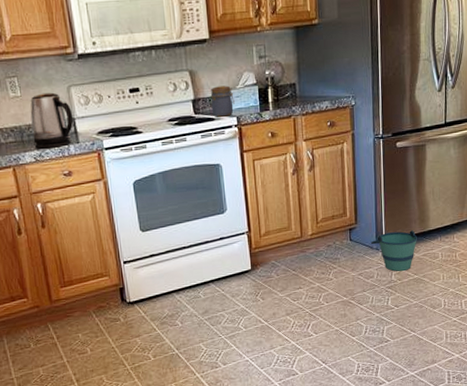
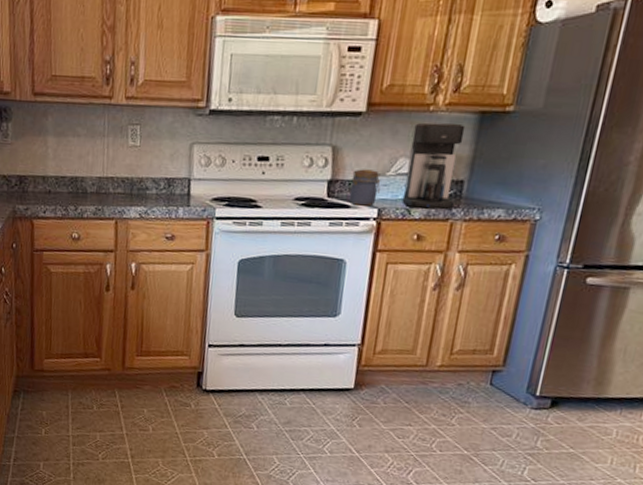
kettle: present [30,92,74,150] -> none [142,146,190,209]
coffee maker: none [249,39,293,112] -> present [401,122,466,211]
bucket: present [370,230,418,272] -> none [517,386,588,440]

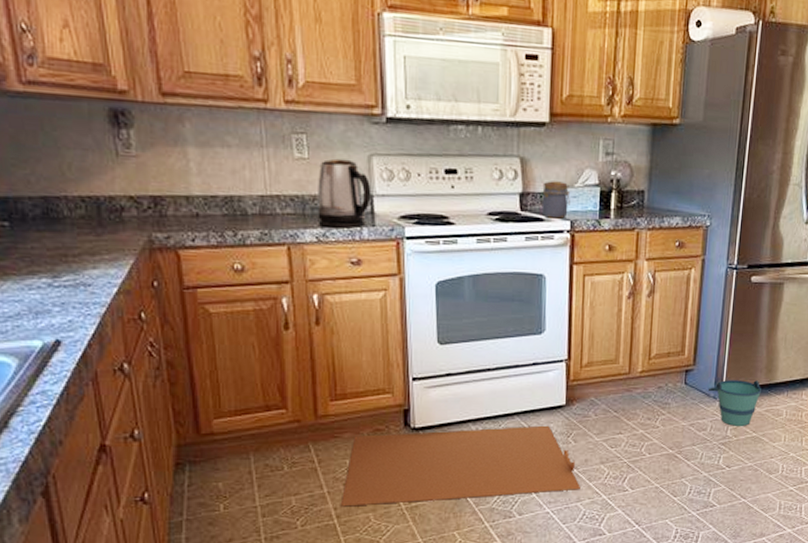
door mat: none [136,389,361,474] -> present [342,425,580,507]
kettle: none [142,146,190,209] -> present [318,158,372,230]
coffee maker: present [401,122,466,211] -> none [591,134,641,220]
bucket: none [517,386,588,440] -> present [707,380,762,426]

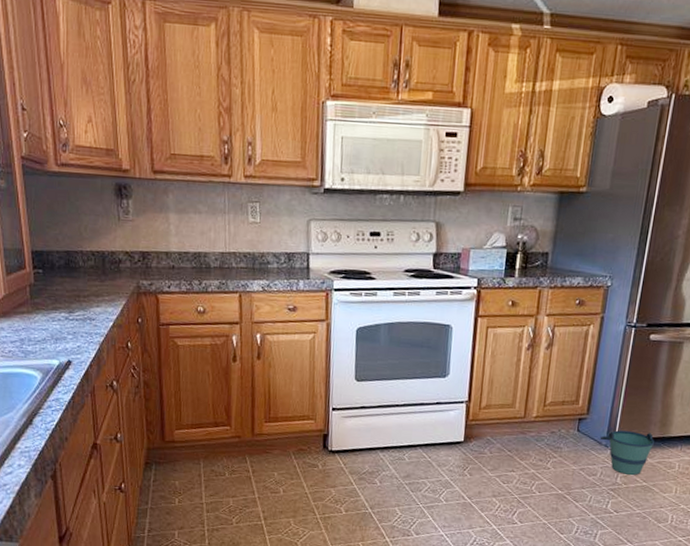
kettle: present [318,158,372,230] -> none [264,222,309,282]
door mat: present [342,425,580,507] -> none [268,453,473,518]
jar: present [541,181,571,219] -> none [452,243,479,277]

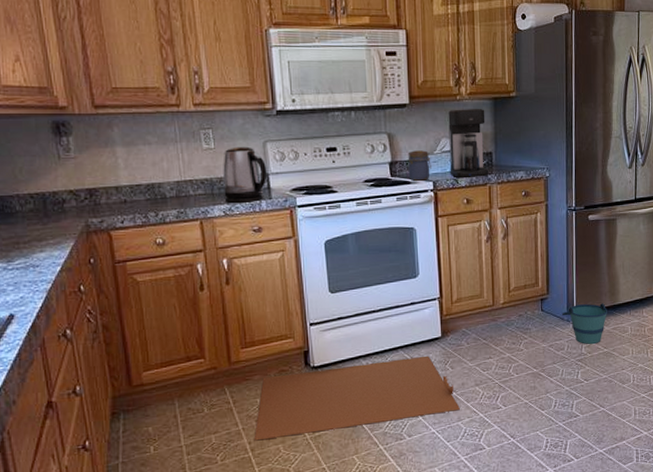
kettle: none [264,222,309,282] -> present [223,146,268,204]
door mat: none [268,453,473,518] -> present [255,355,460,441]
jar: none [452,243,479,277] -> present [407,150,431,181]
coffee maker: none [497,201,548,279] -> present [448,109,489,179]

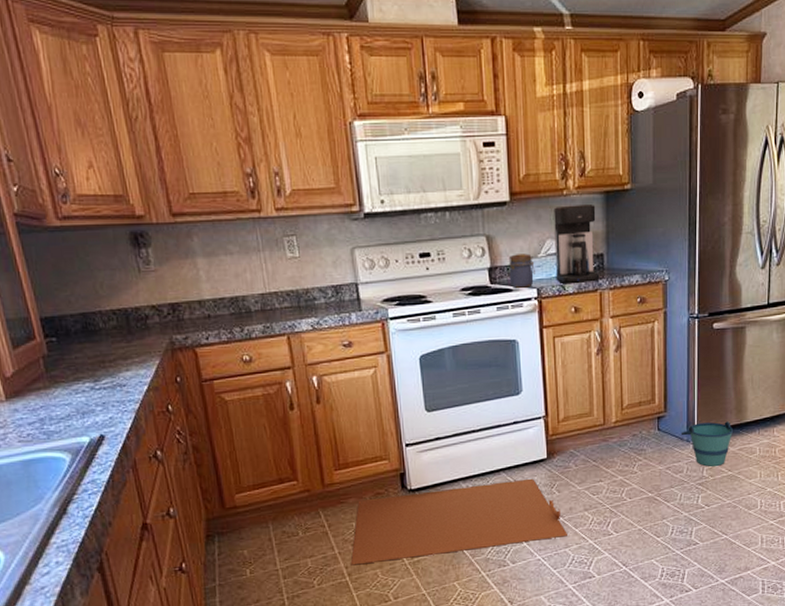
kettle: present [223,146,268,204] -> none [309,254,357,317]

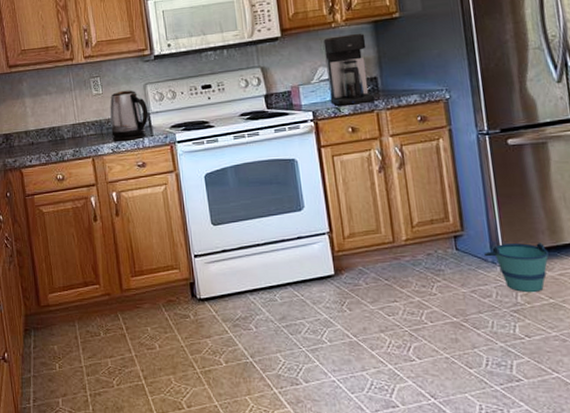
kettle: none [309,254,357,317] -> present [109,90,149,142]
door mat: present [351,478,567,566] -> none [147,294,363,369]
jar: present [508,253,535,288] -> none [283,81,310,112]

